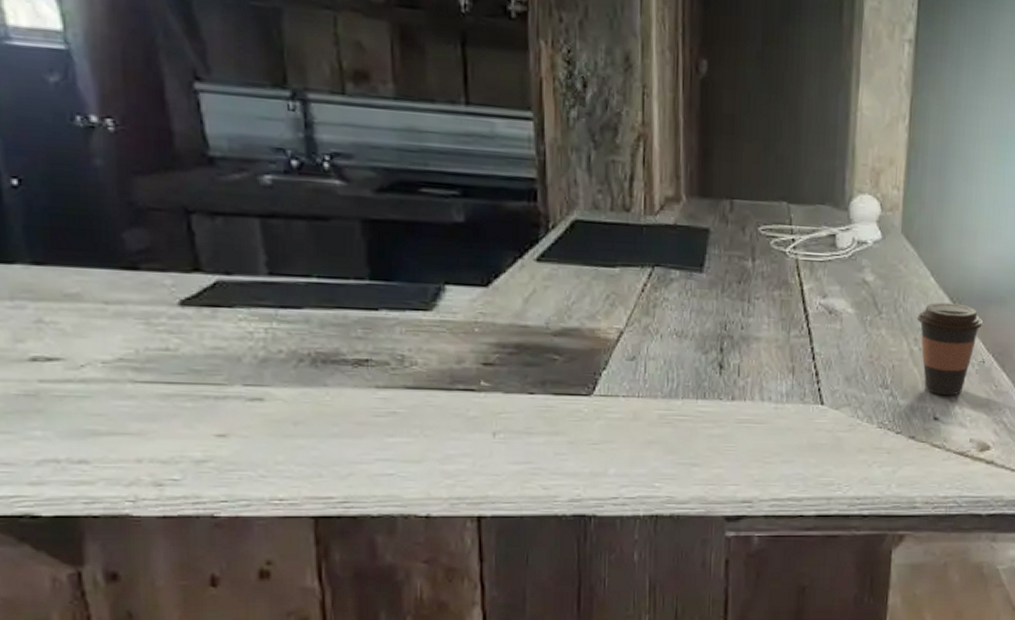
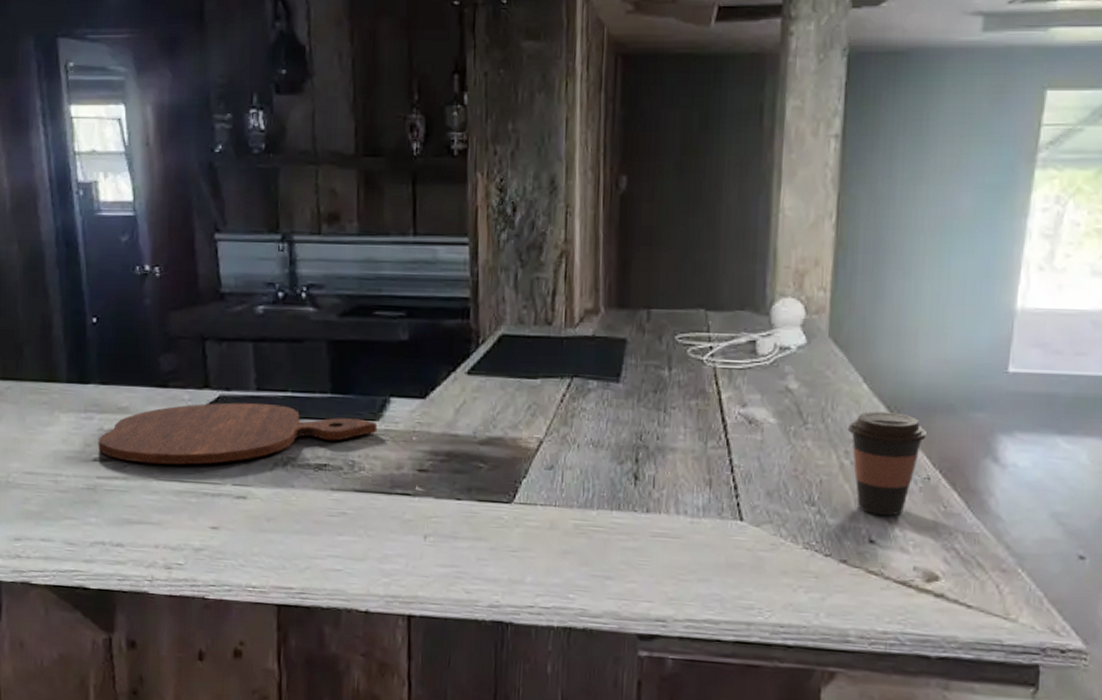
cutting board: none [36,289,431,364] -> present [98,402,378,465]

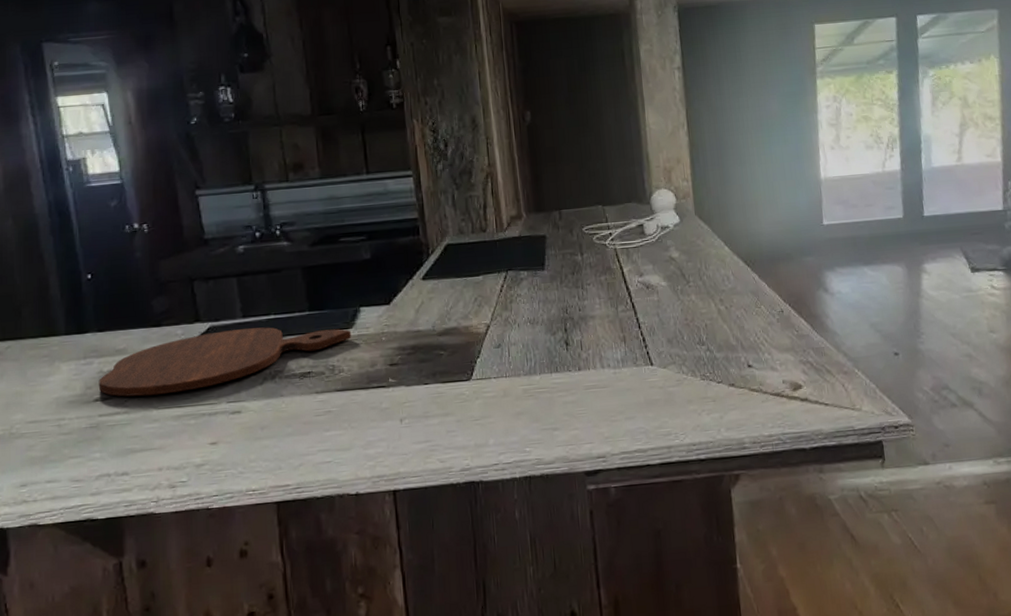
coffee cup: present [847,411,928,516] -> none [719,265,777,345]

